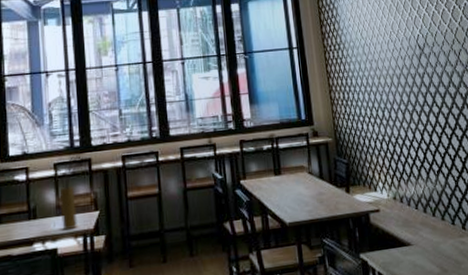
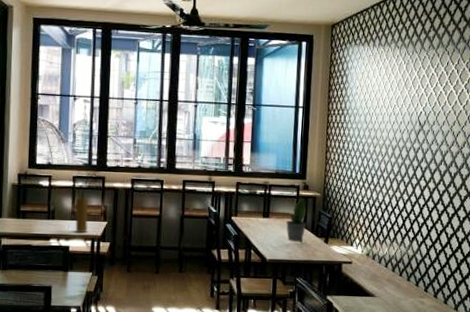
potted plant: none [301,147,323,198] -> present [286,198,307,242]

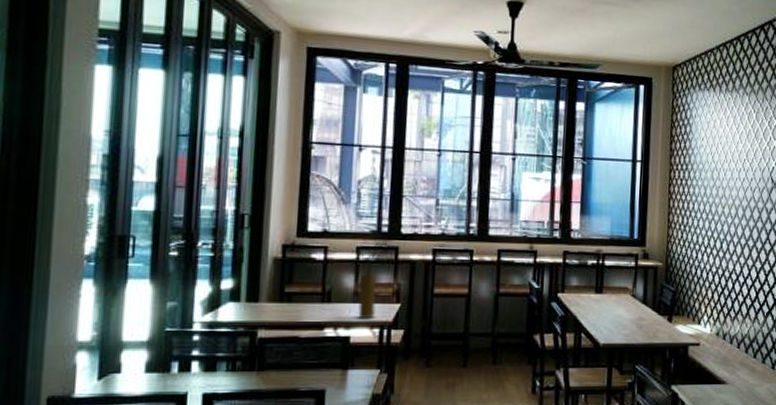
potted plant: present [286,198,307,242] -> none [623,269,647,322]

